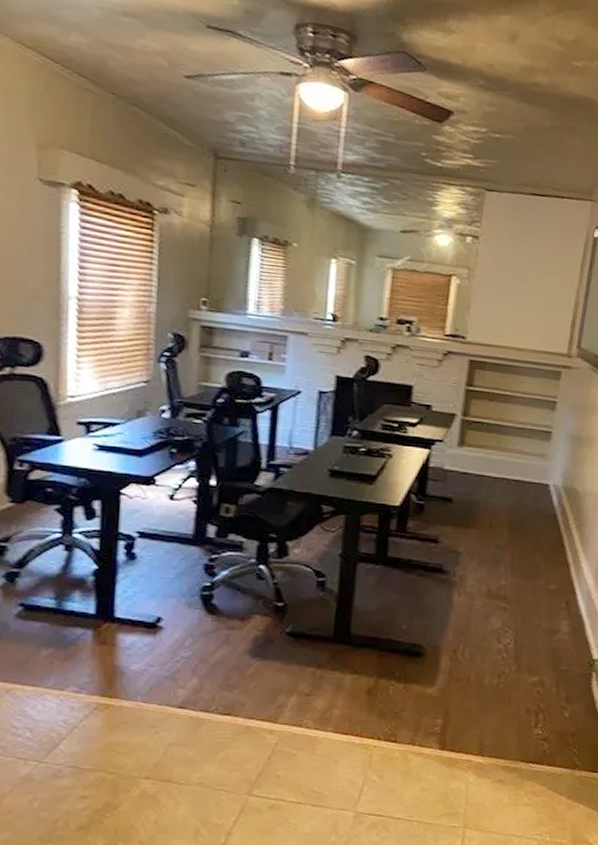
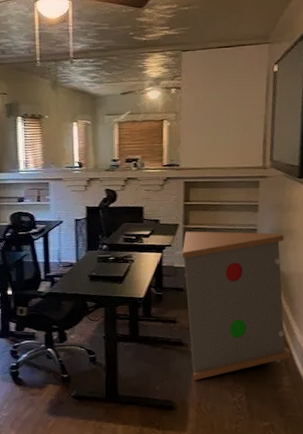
storage cabinet: none [451,425,583,619] -> present [182,231,292,380]

